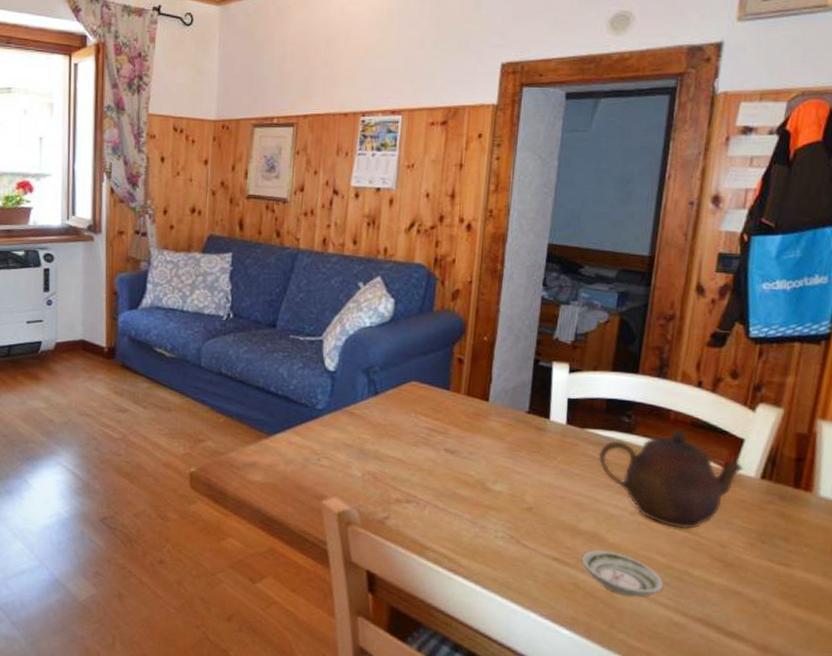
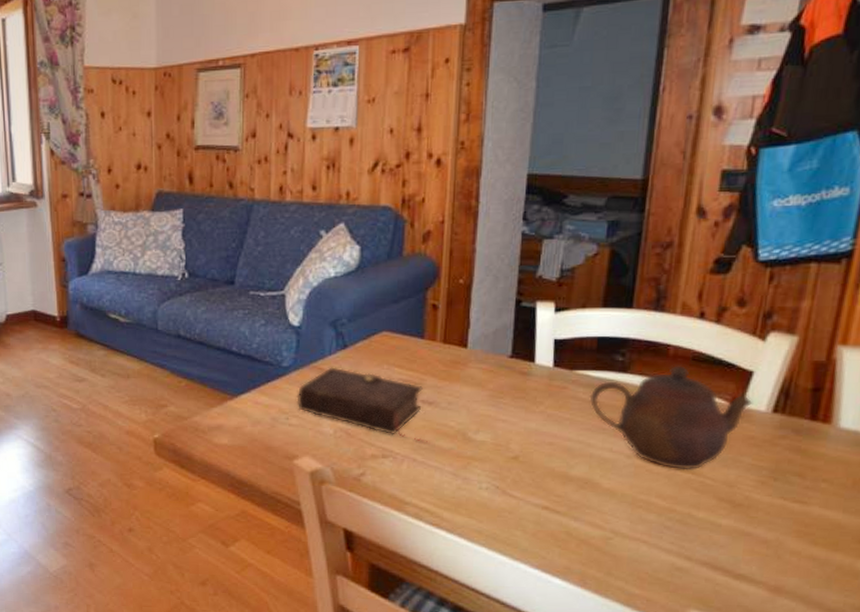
book: none [328,412,449,490] -> present [296,367,428,442]
saucer: present [581,550,664,597] -> none [573,496,665,543]

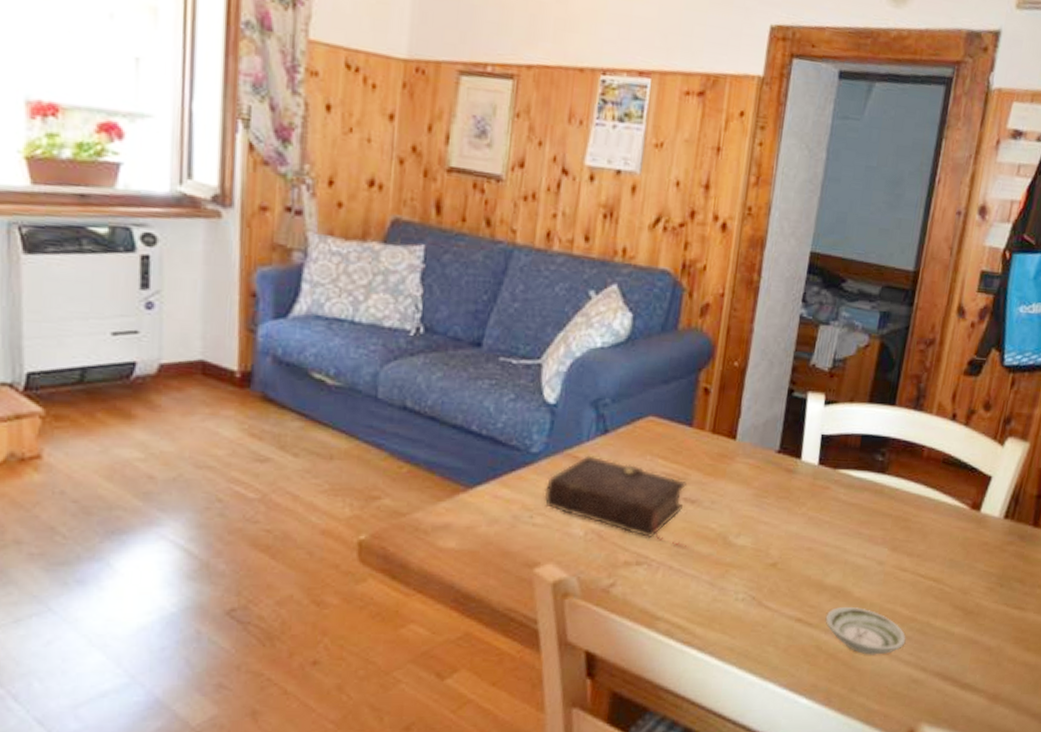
saucer: none [573,496,665,543] -> present [825,606,906,655]
teapot: present [589,366,753,471] -> none [849,468,990,578]

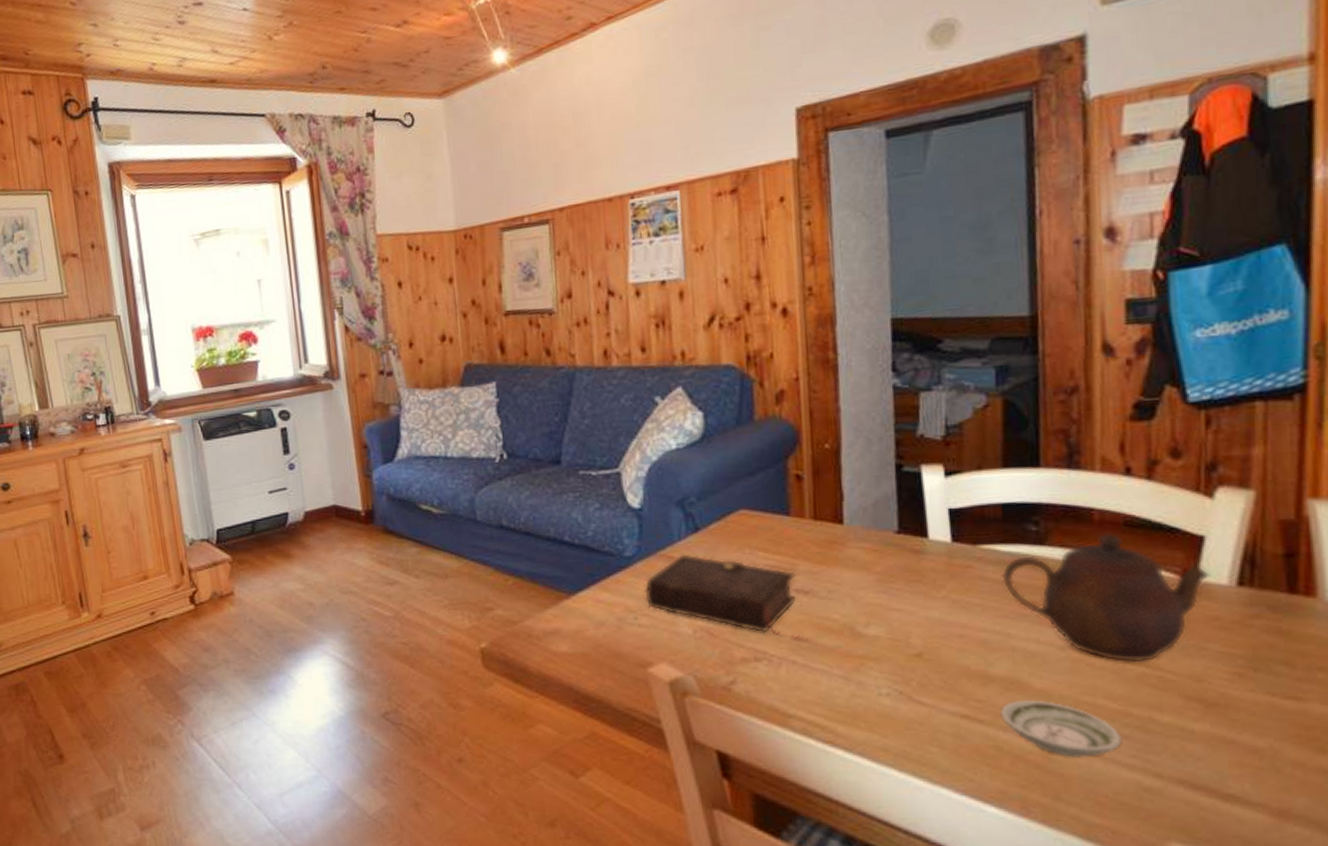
teapot: none [849,468,990,578] -> present [1001,533,1211,663]

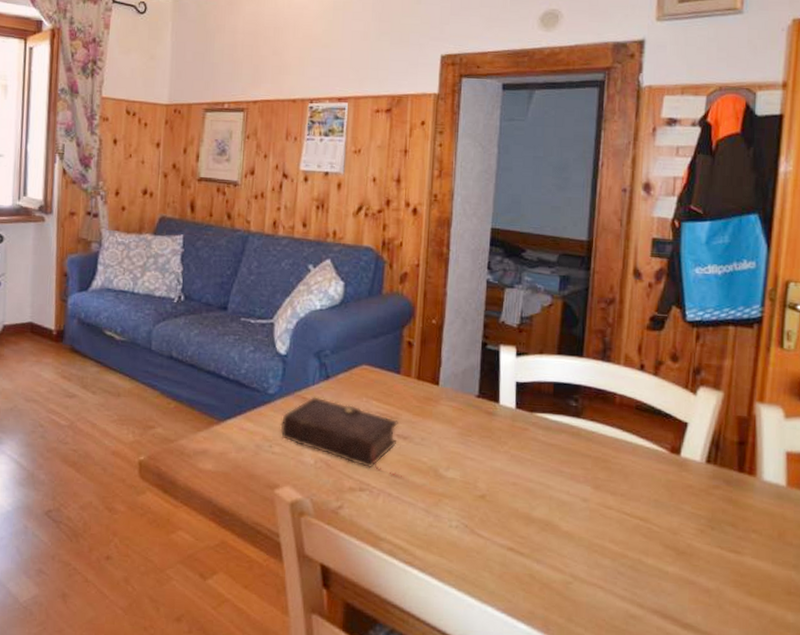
saucer: present [1000,699,1122,757] -> none [536,539,619,588]
teapot: present [1001,533,1211,663] -> none [548,413,689,516]

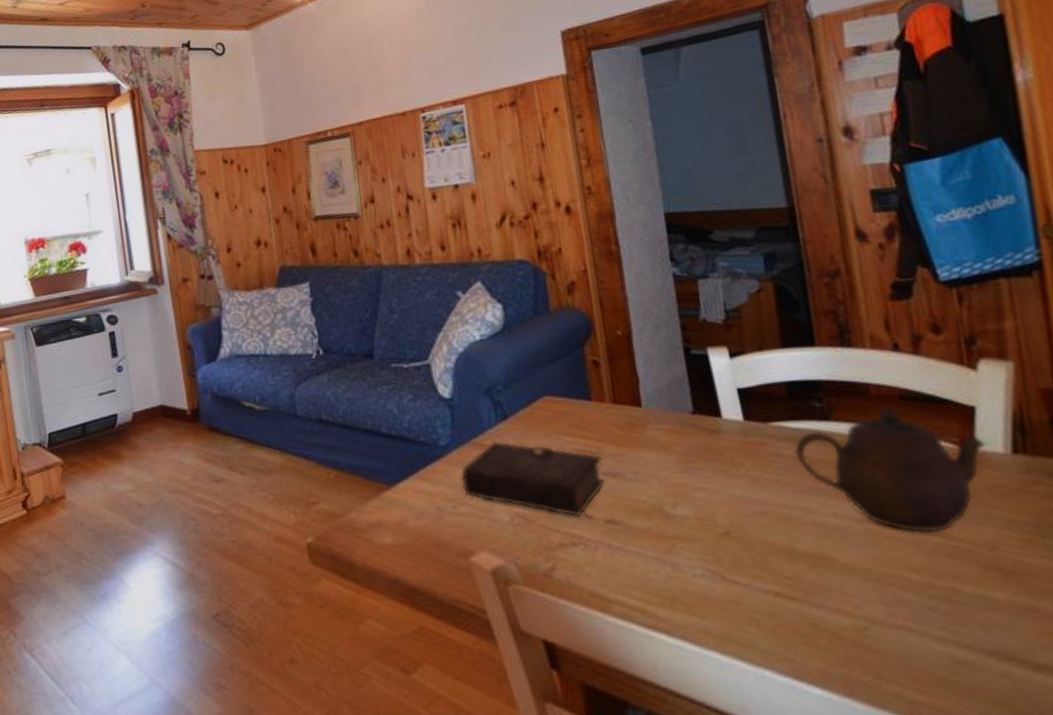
teapot: none [548,413,689,516] -> present [794,407,987,534]

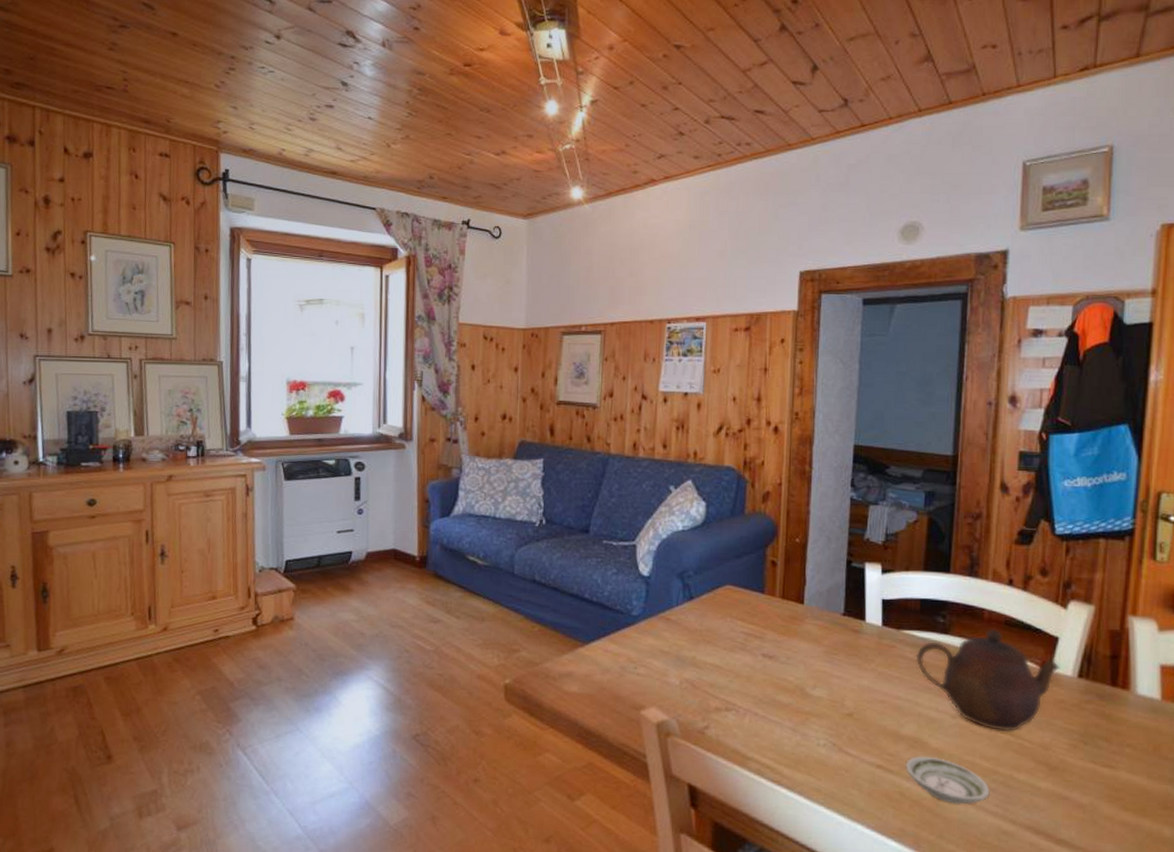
book: present [460,441,620,523] -> none [645,617,768,696]
saucer: none [810,574,931,632] -> present [905,756,990,805]

